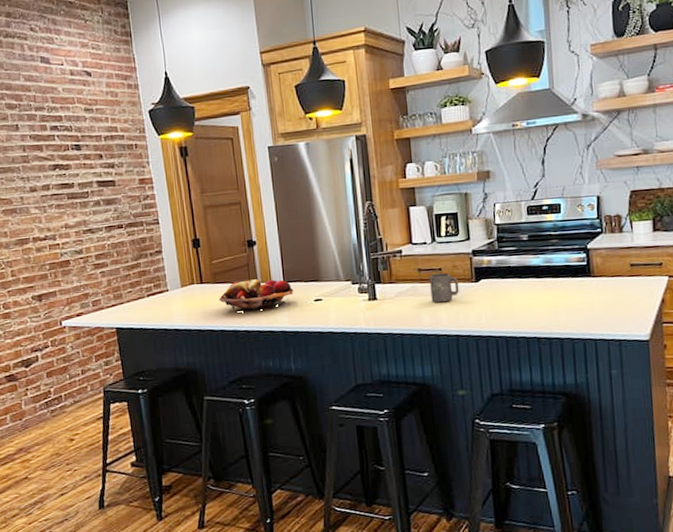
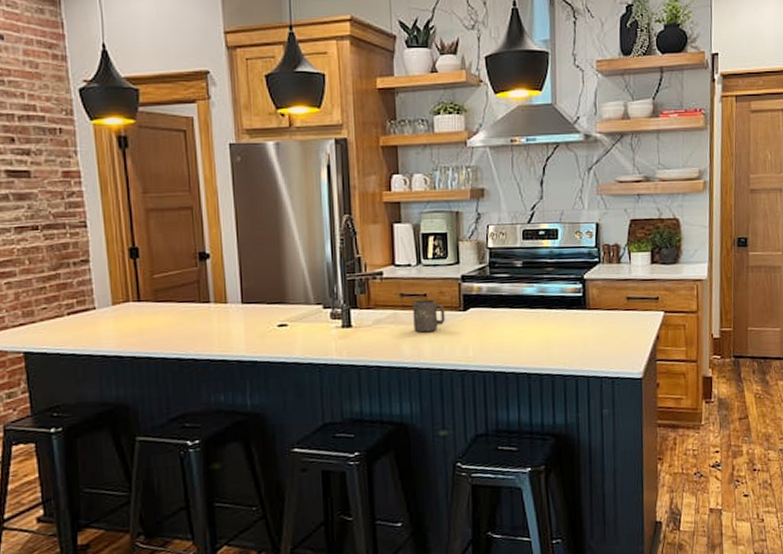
fruit basket: present [219,279,294,310] -> none [160,298,254,336]

